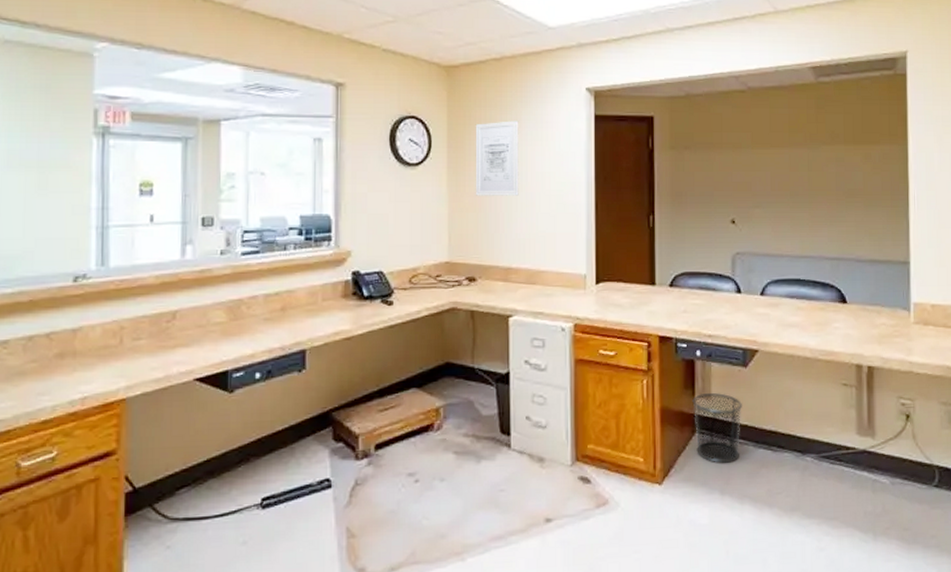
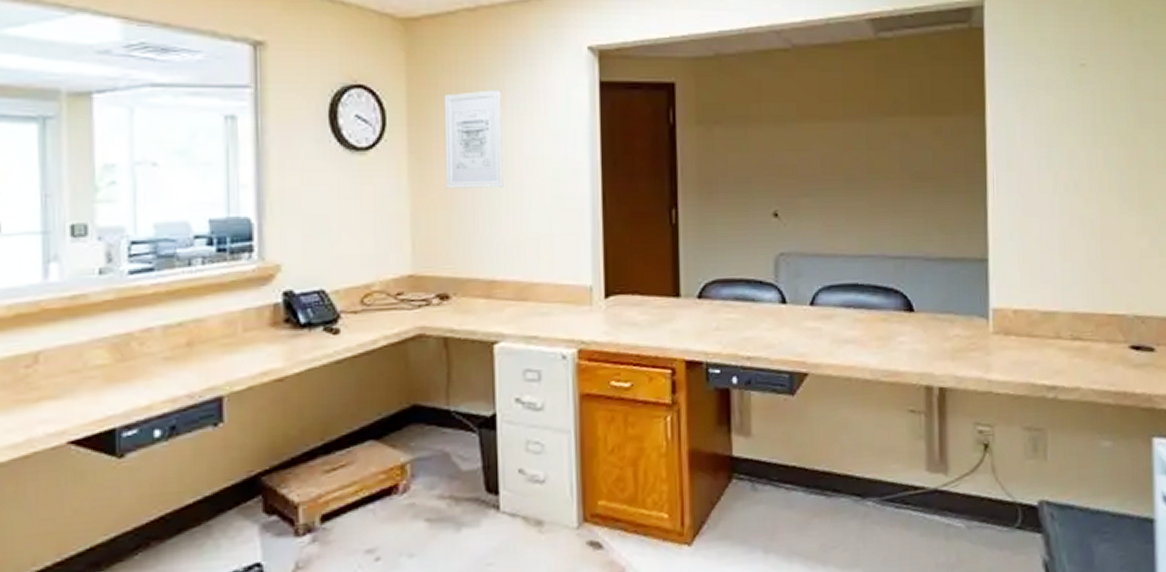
waste bin: present [692,392,742,463] -> none [728,428,789,515]

